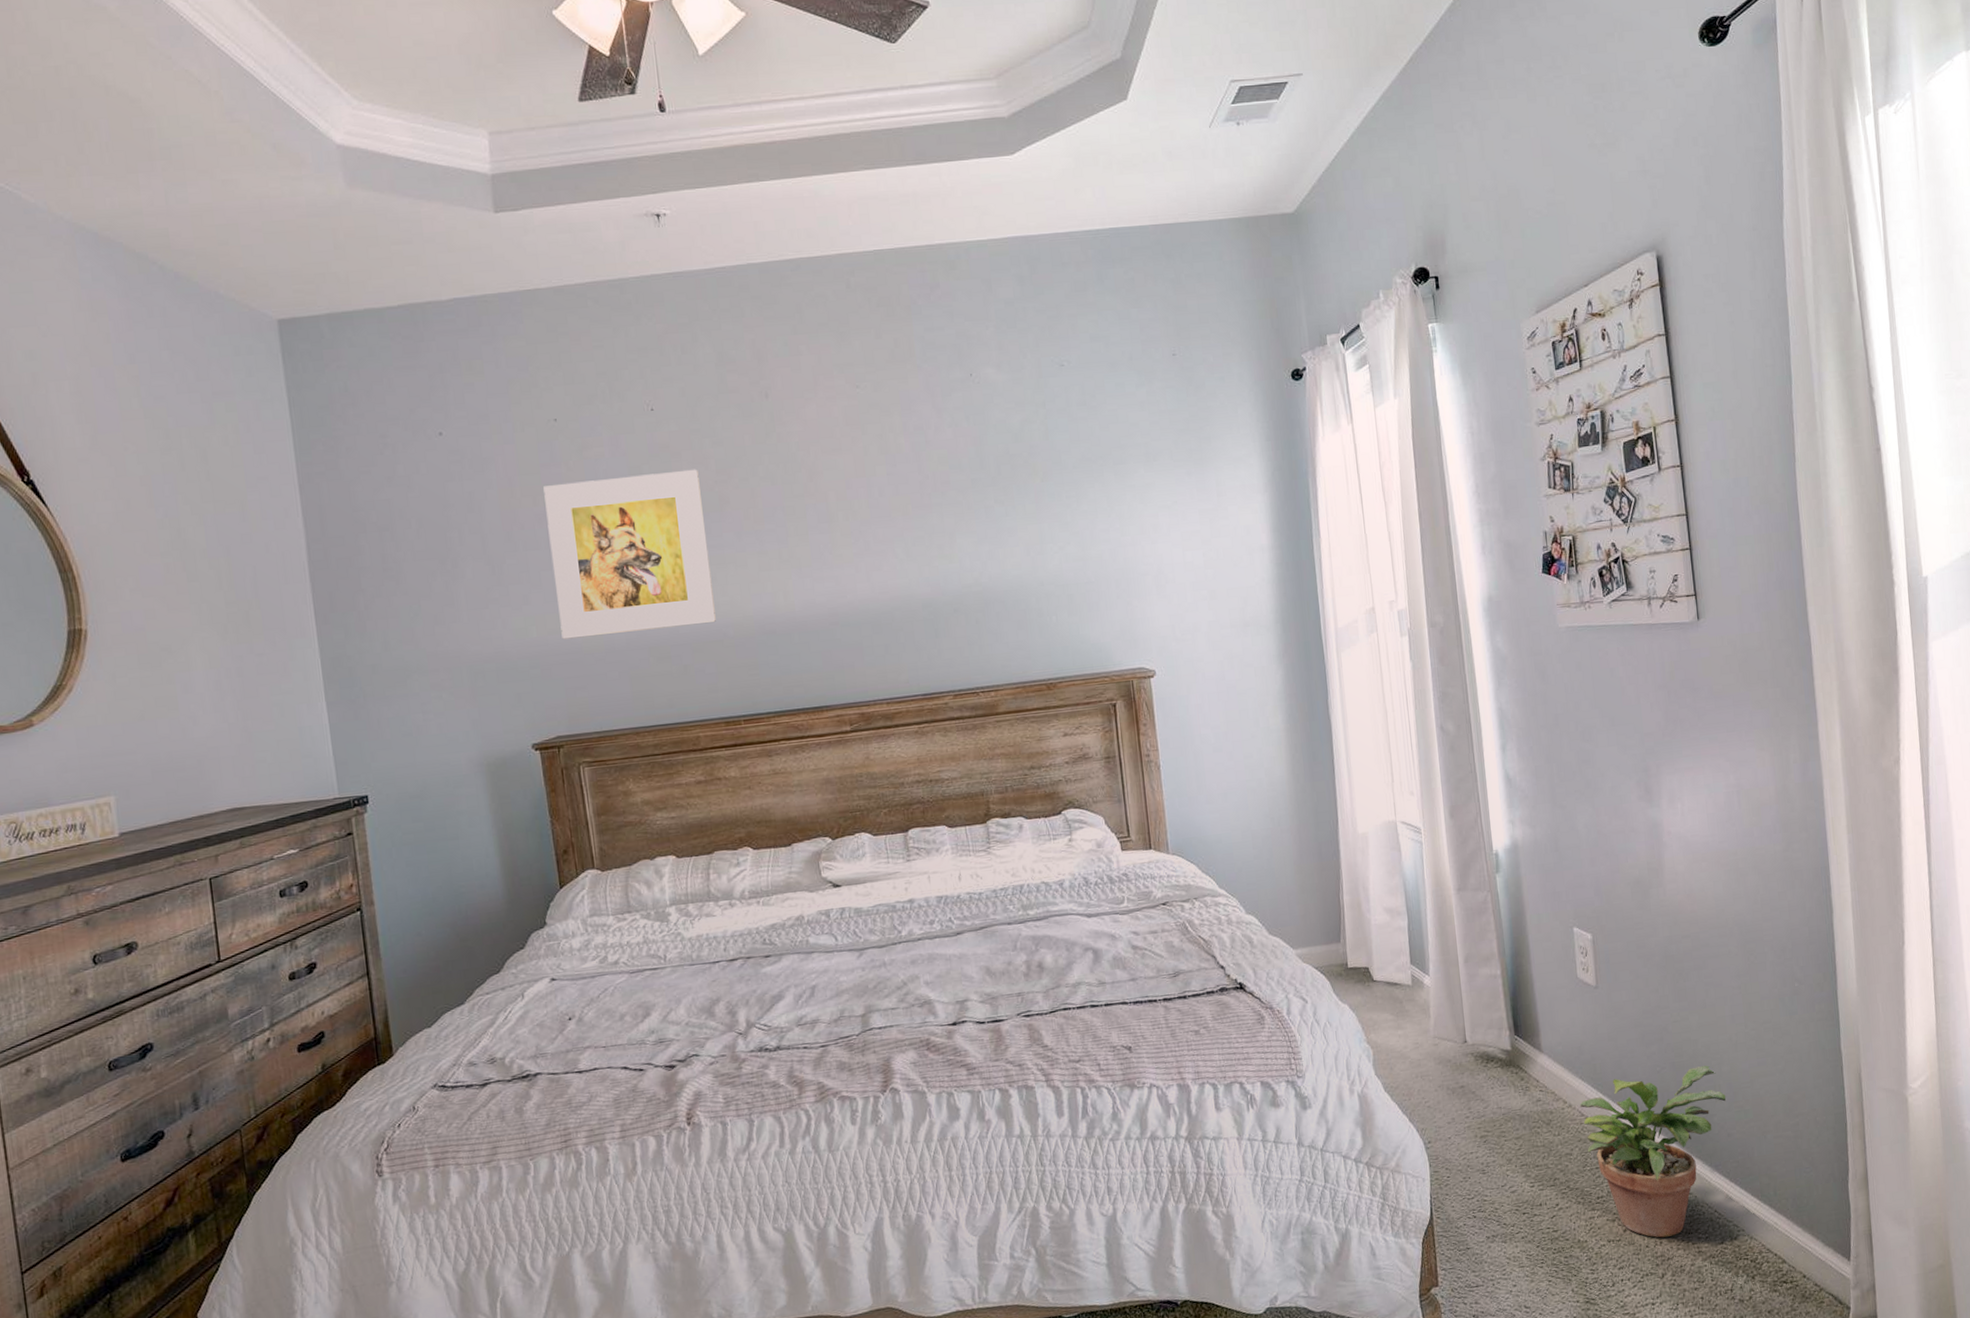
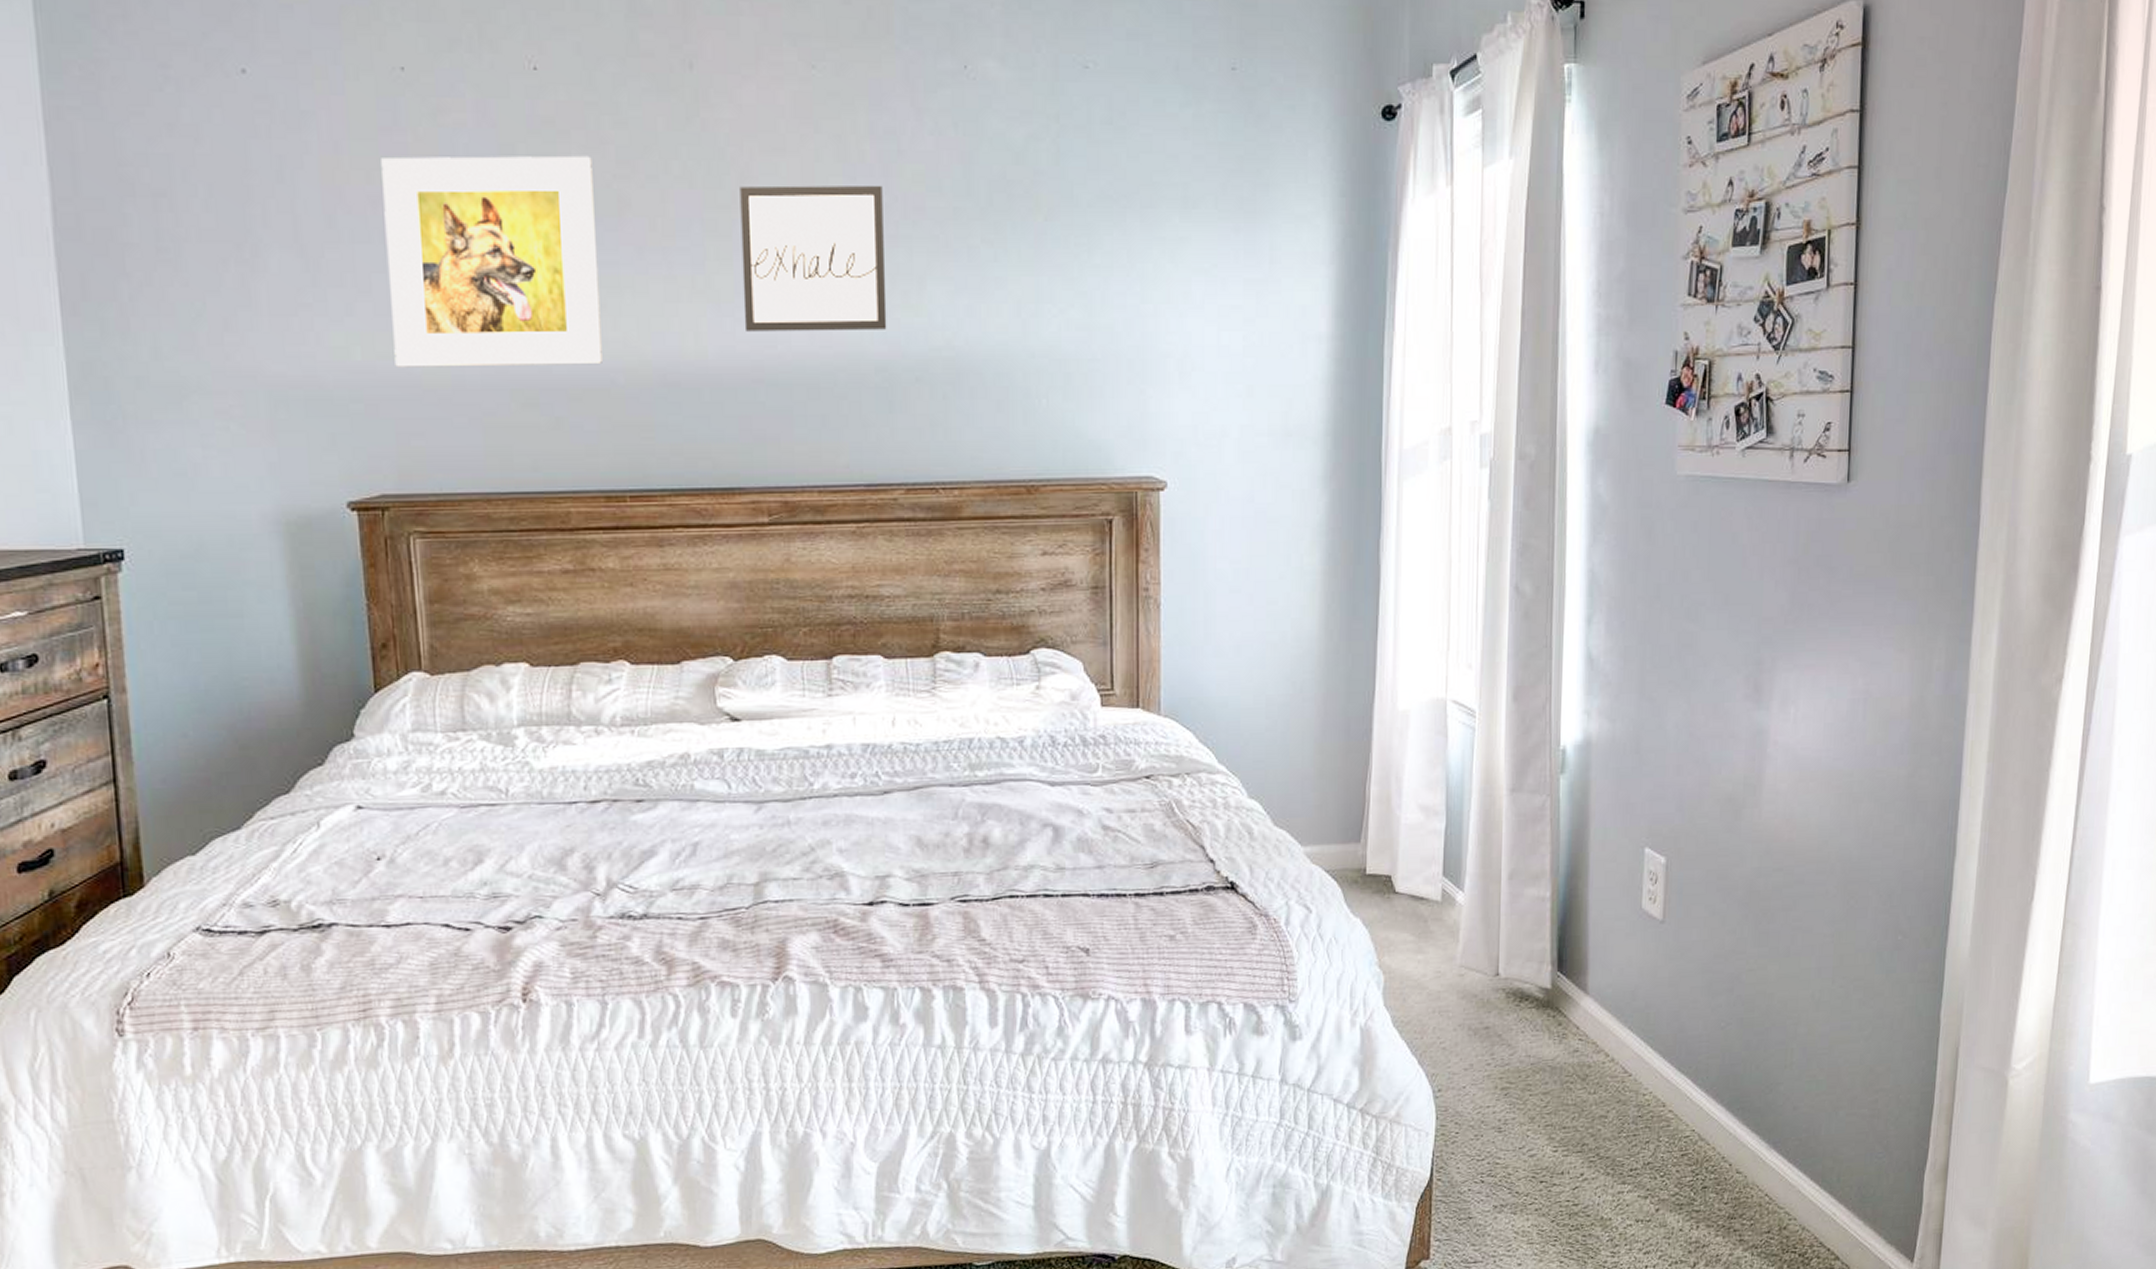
wall art: none [809,468,929,587] -> present [740,185,887,331]
potted plant: present [1579,1065,1726,1238] -> none [1623,1025,1798,1221]

